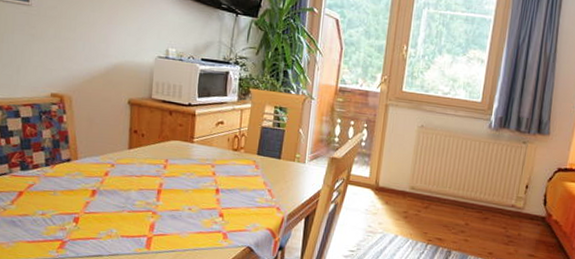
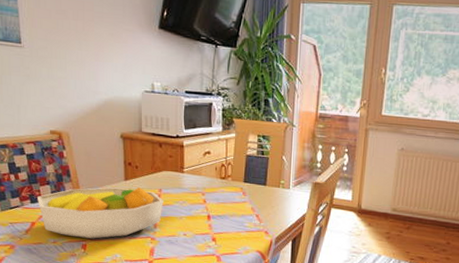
fruit bowl: none [29,156,169,212] -> present [37,187,163,239]

